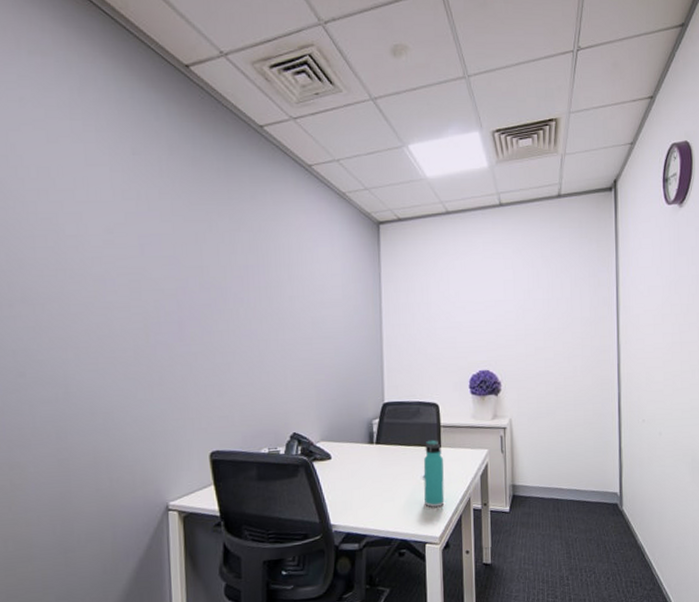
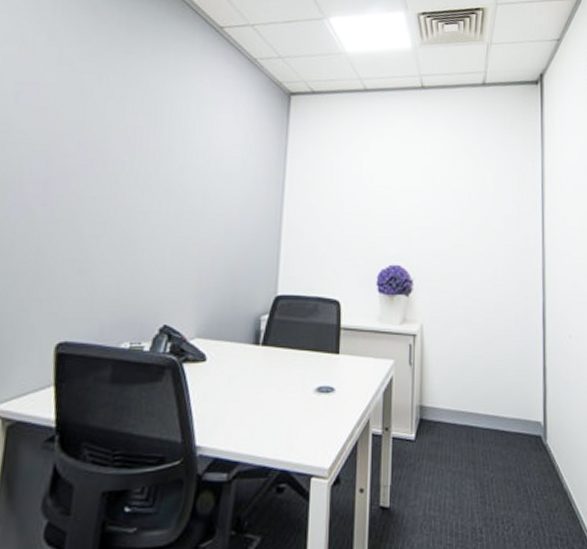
thermos bottle: present [423,439,445,507] -> none [314,344,340,429]

